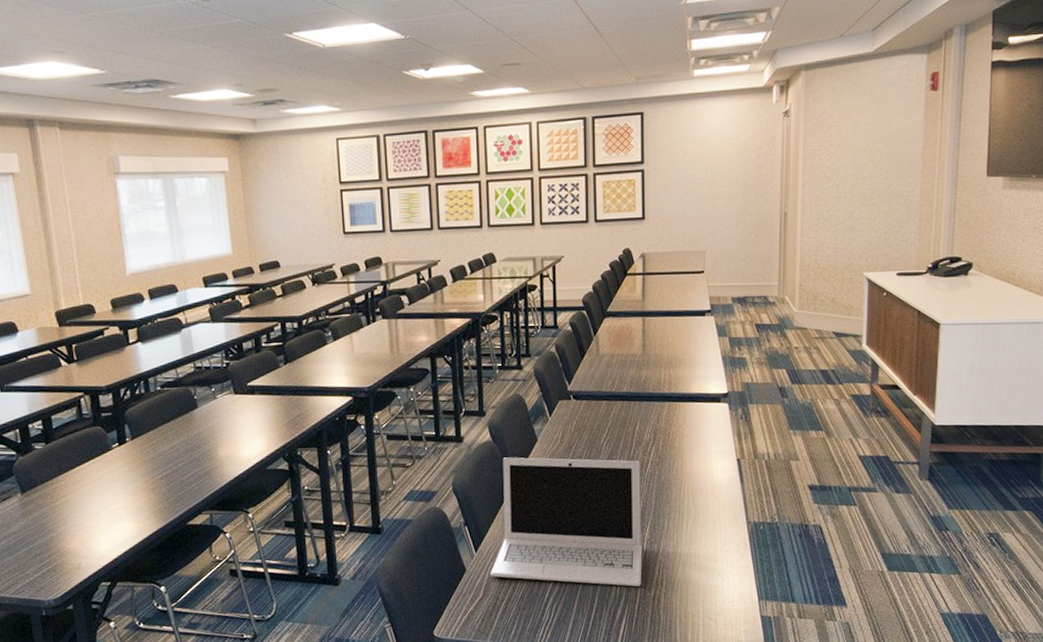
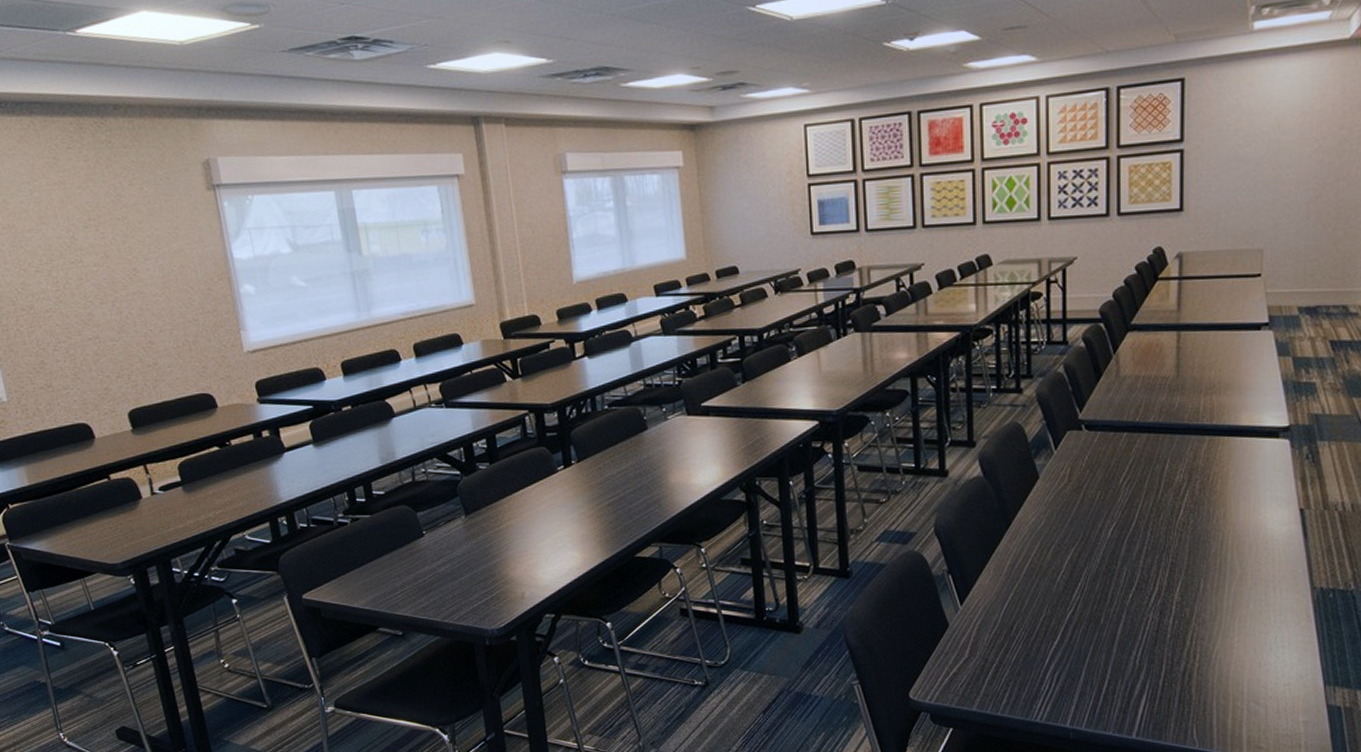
laptop: present [489,457,642,587] -> none [977,496,1170,658]

